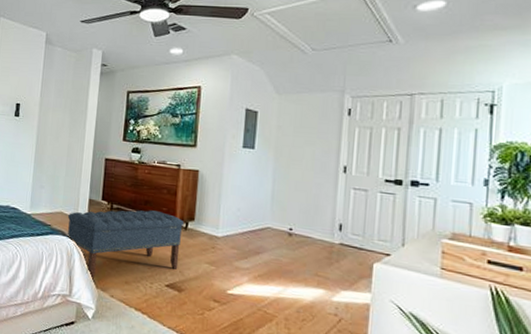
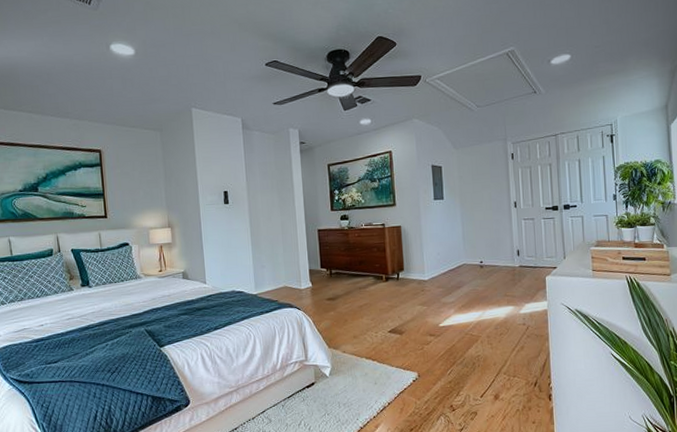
bench: present [68,210,184,282] -> none [292,268,396,344]

